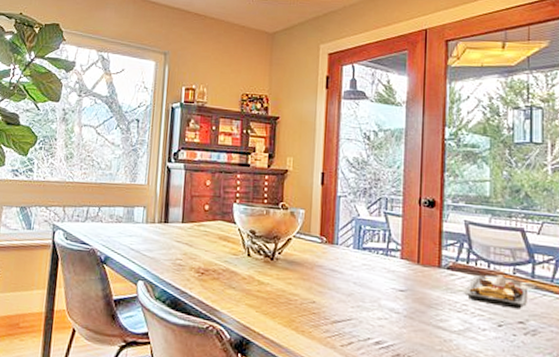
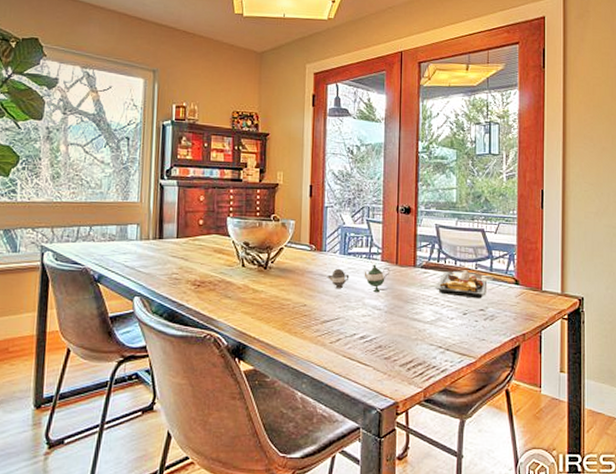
teapot: none [338,261,411,293] -> present [326,264,391,292]

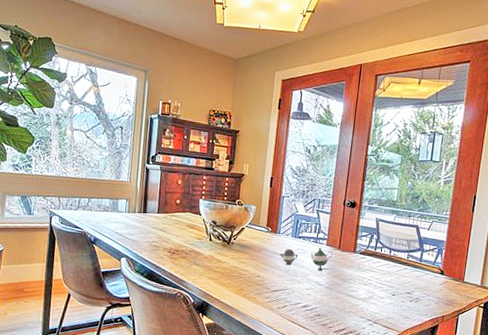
plate: present [435,270,495,299] -> none [370,258,424,284]

